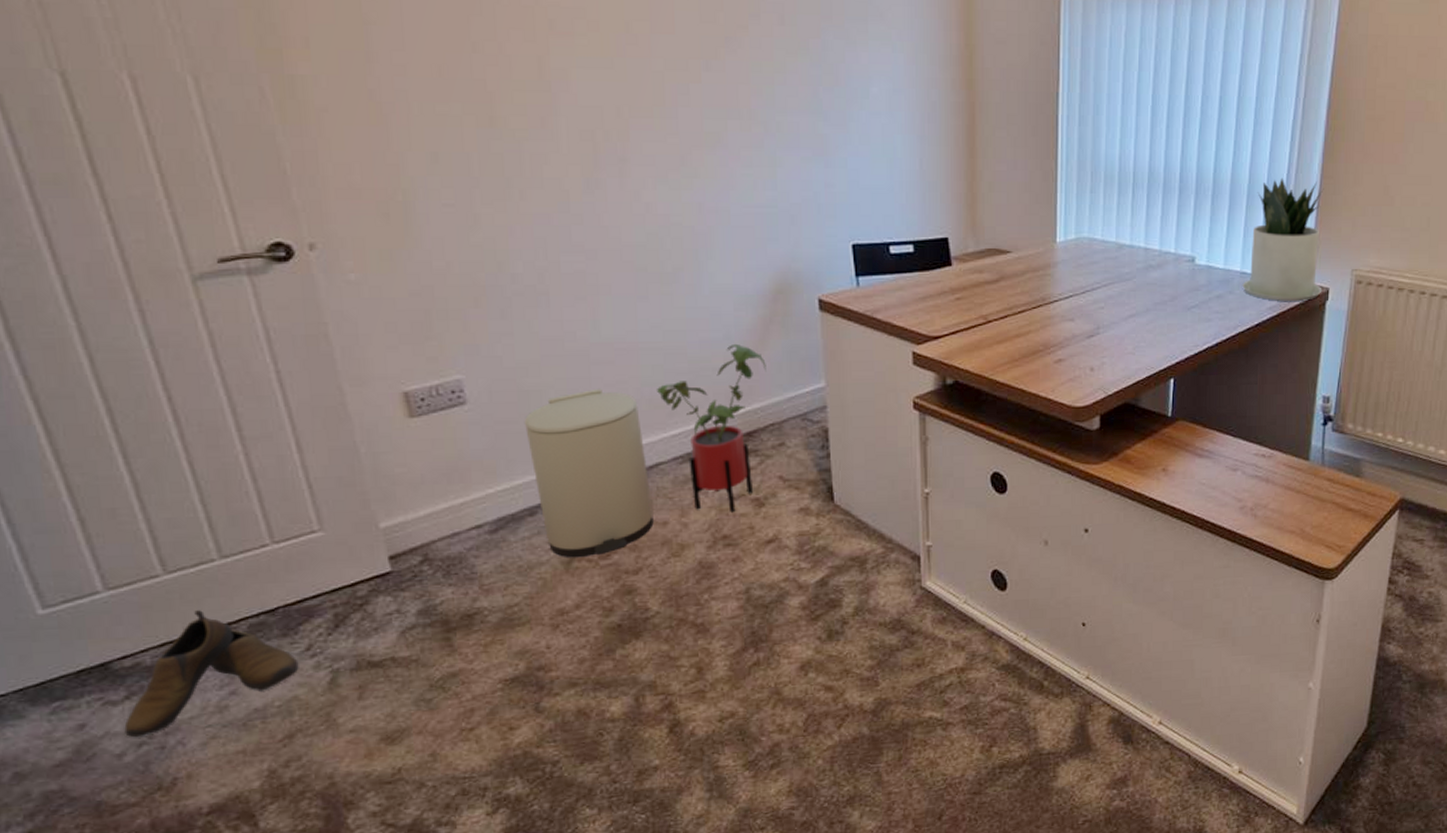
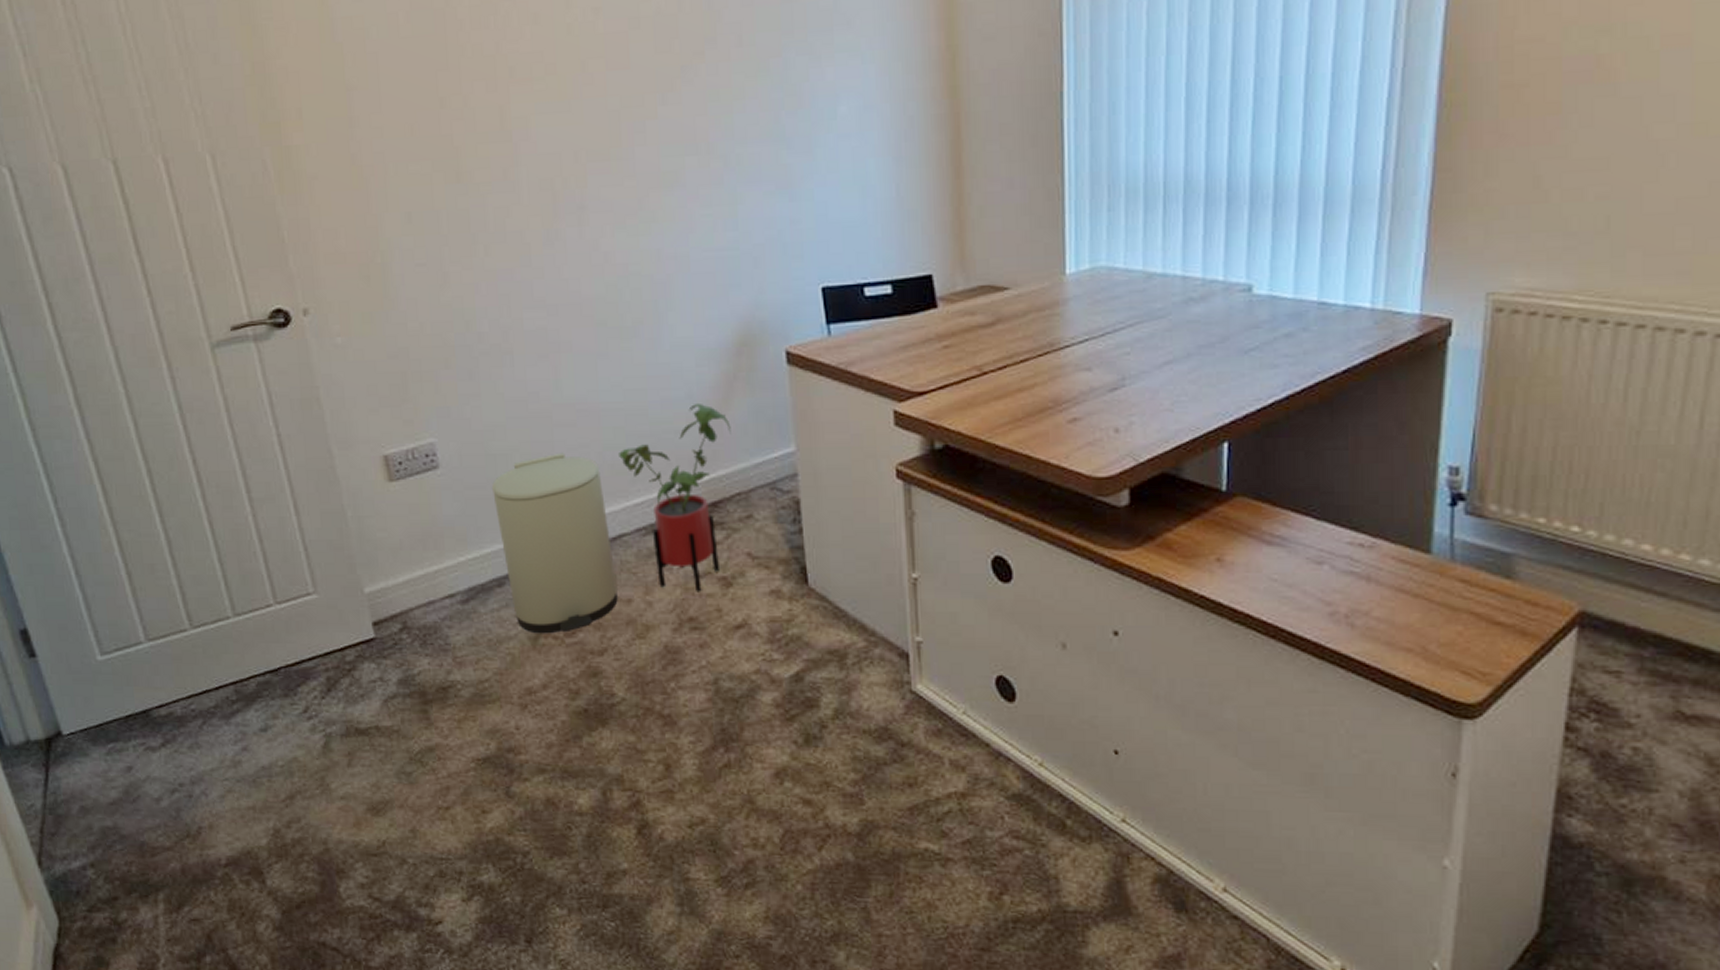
shoe: present [124,610,299,737] -> none [161,665,298,783]
planter: present [1242,177,1324,301] -> none [1321,175,1442,339]

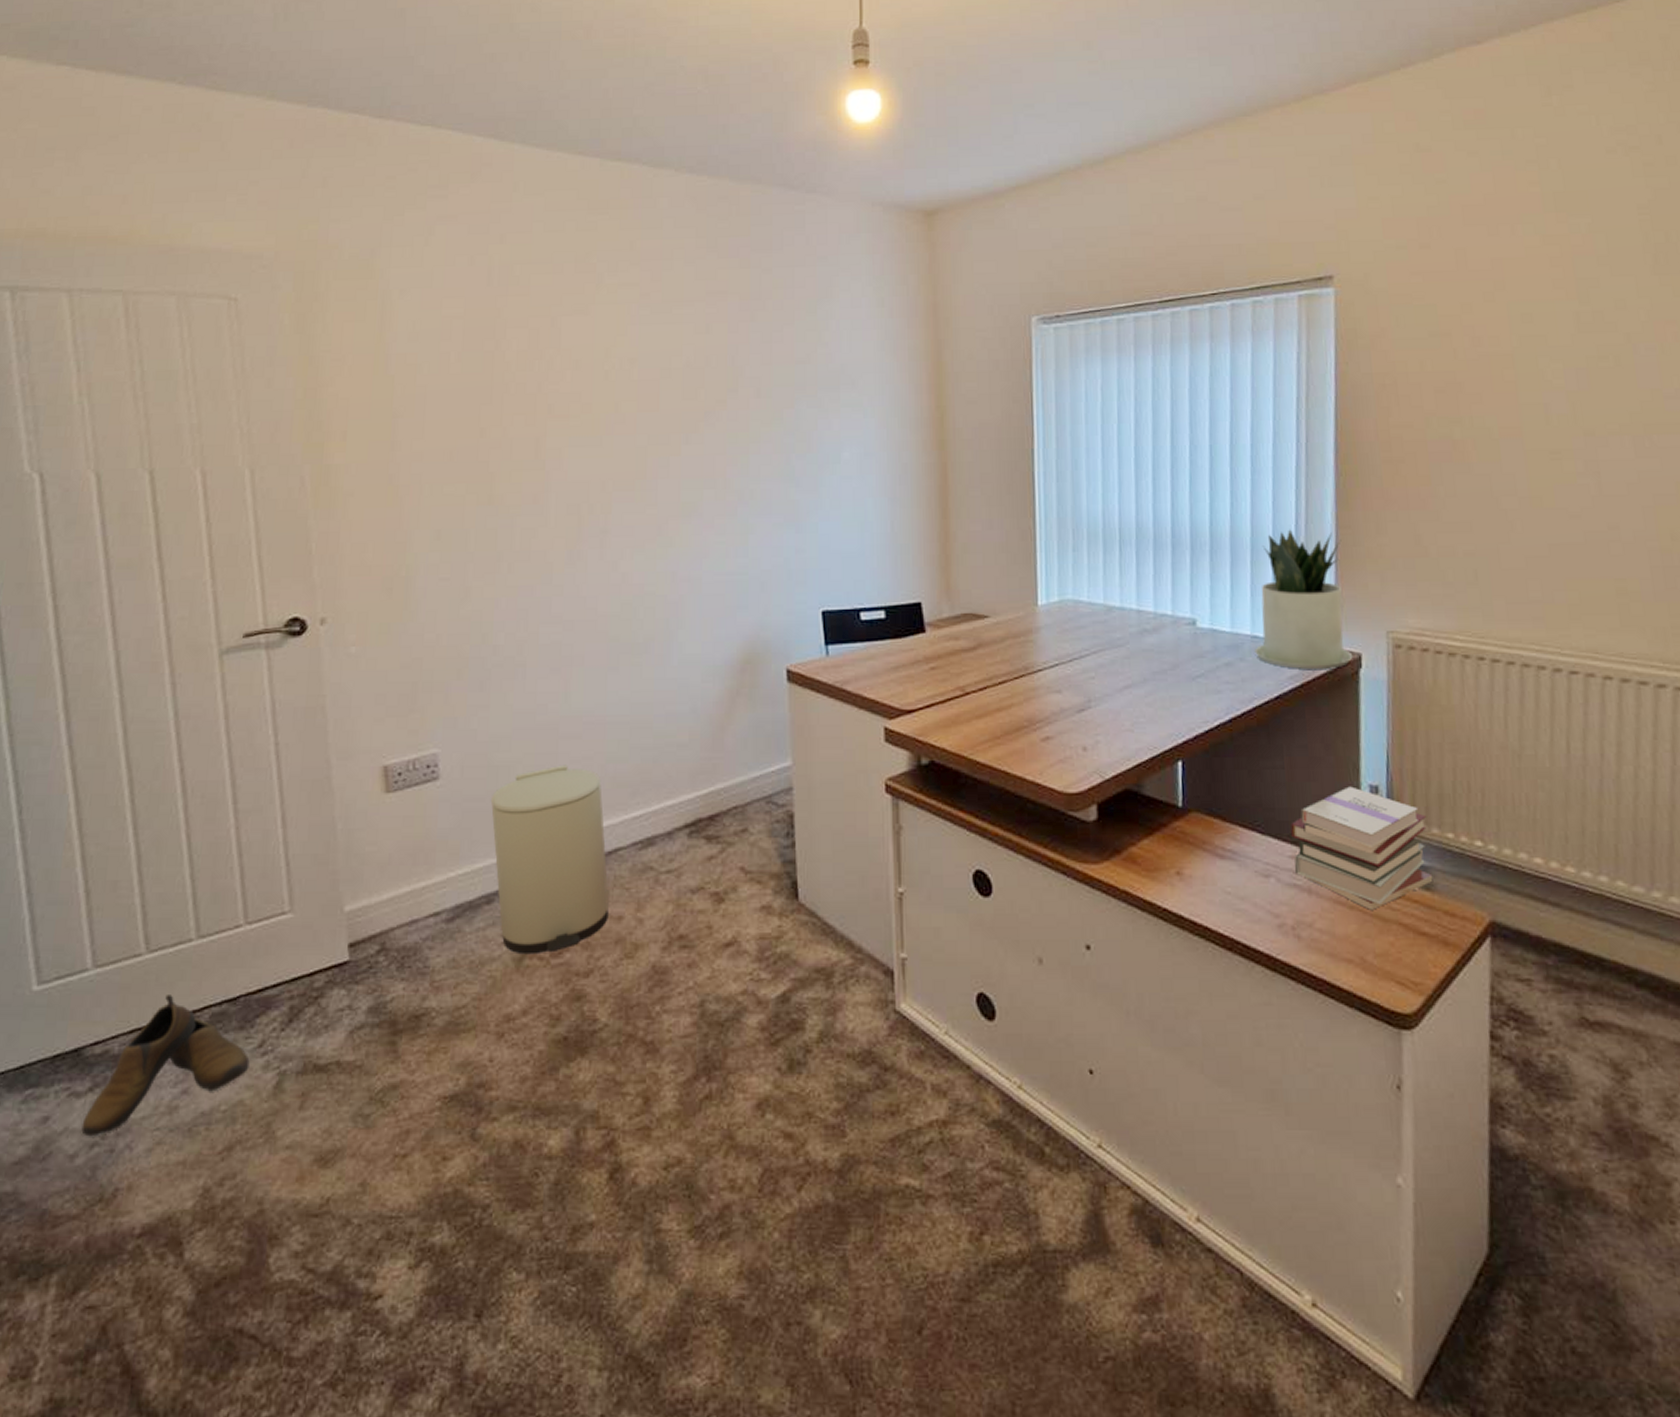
shoe: none [161,665,298,783] -> present [81,995,250,1135]
house plant: present [619,402,731,592] -> none [621,717,731,908]
planter: none [1321,175,1442,339] -> present [1254,529,1353,669]
books: none [1350,468,1516,598] -> present [1290,786,1433,910]

